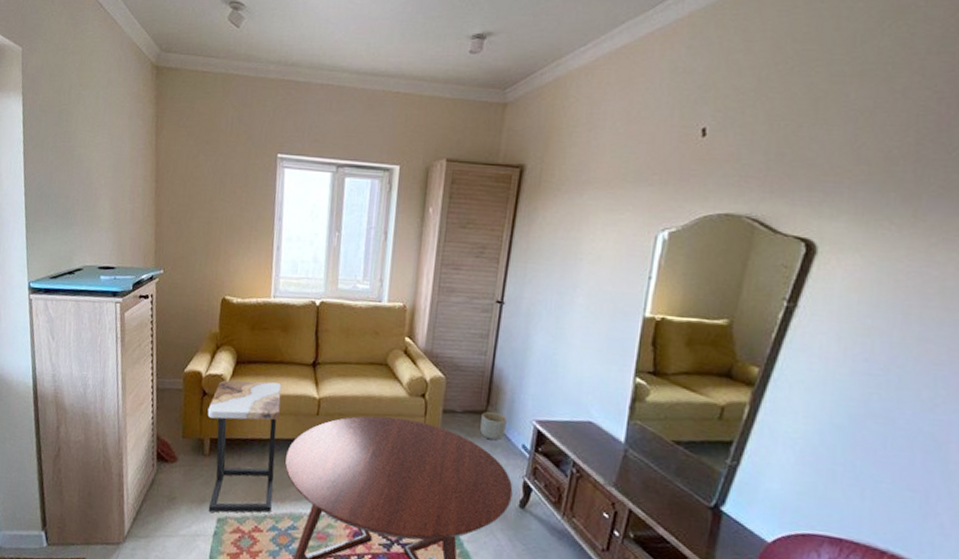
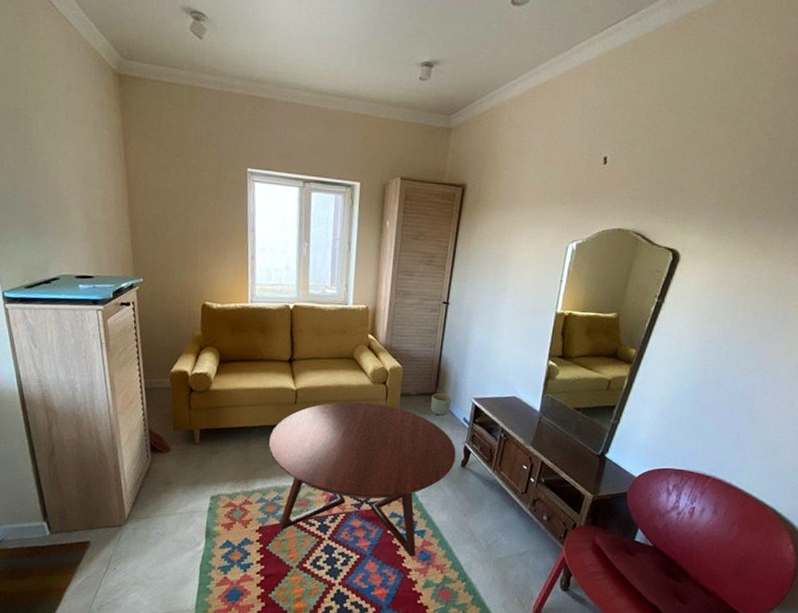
side table: present [207,380,282,513] -> none [195,377,263,493]

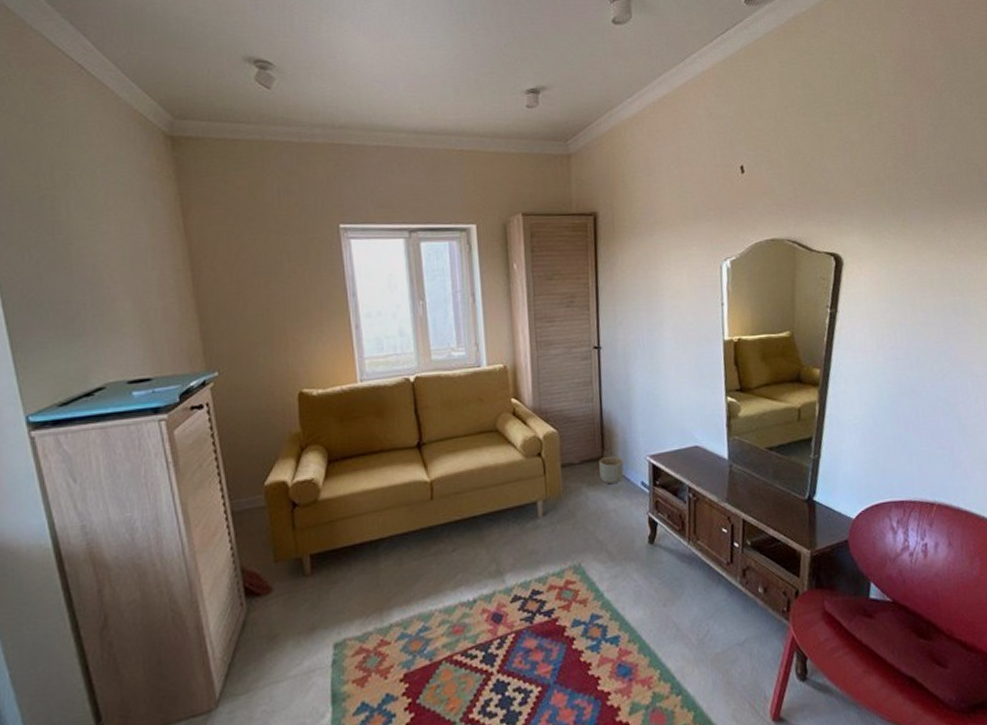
coffee table: present [269,401,456,558] -> none [404,481,641,676]

